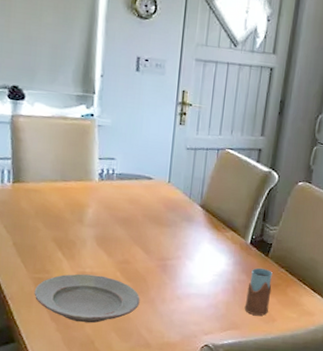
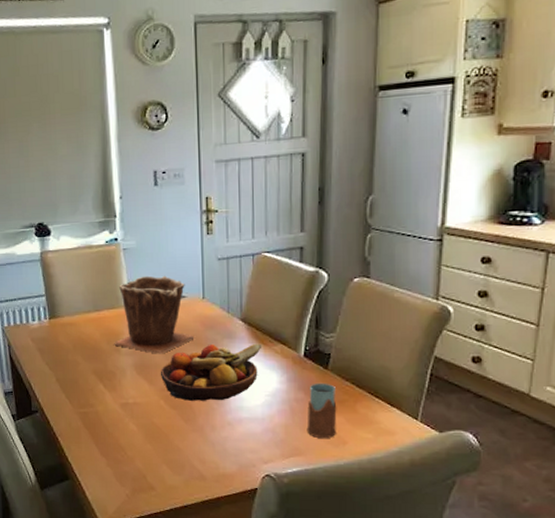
plate: present [34,274,140,323] -> none [81,405,188,457]
plant pot: none [78,154,156,229] -> present [114,275,194,354]
fruit bowl: none [119,224,215,276] -> present [160,343,261,401]

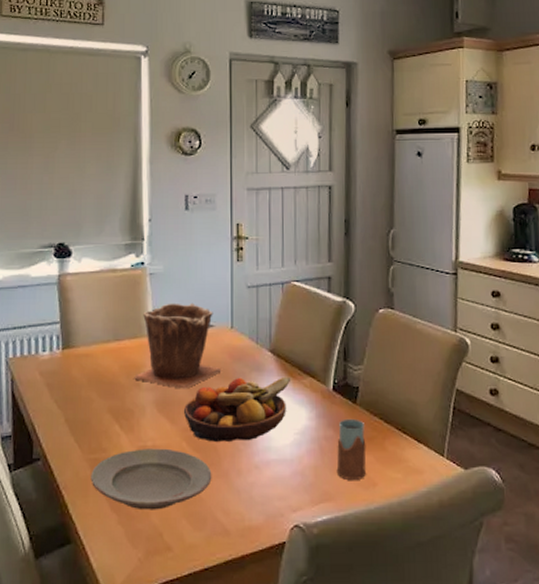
plate: none [81,405,188,457] -> present [90,448,212,510]

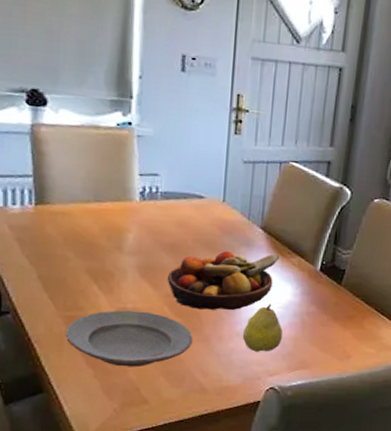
plant pot: present [134,302,221,389] -> none [116,169,210,257]
fruit: none [261,431,301,485] -> present [242,304,283,352]
drinking glass: present [336,418,366,480] -> none [315,297,346,352]

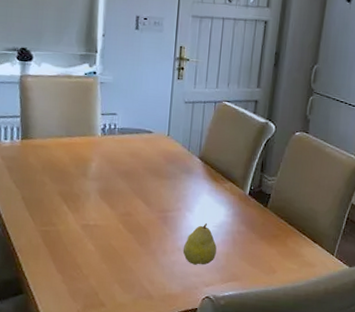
plate: present [65,310,193,367] -> none [41,226,142,275]
fruit bowl: present [167,250,279,310] -> none [121,176,214,228]

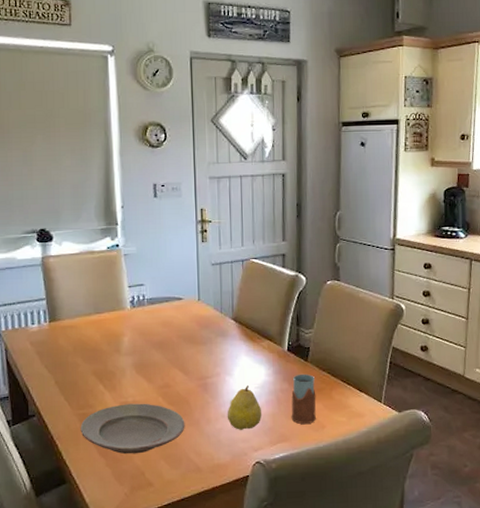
plate: none [41,226,142,275] -> present [80,403,185,455]
drinking glass: none [244,218,272,267] -> present [291,373,316,424]

